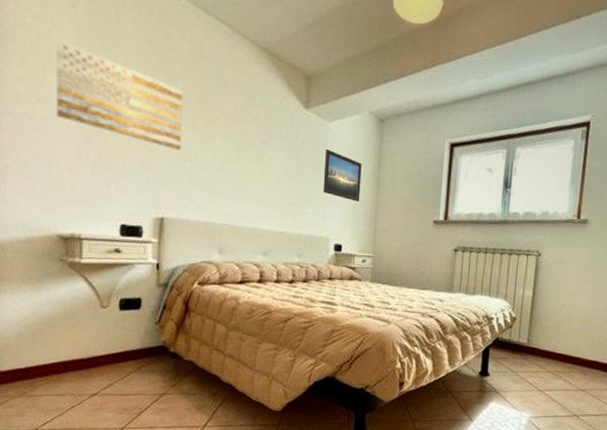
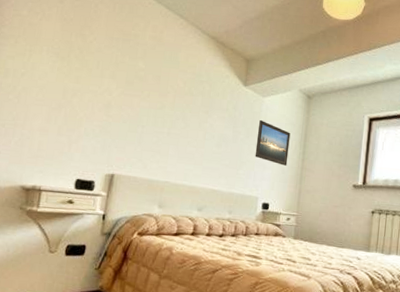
wall art: present [56,40,183,151] -> none [35,28,142,118]

